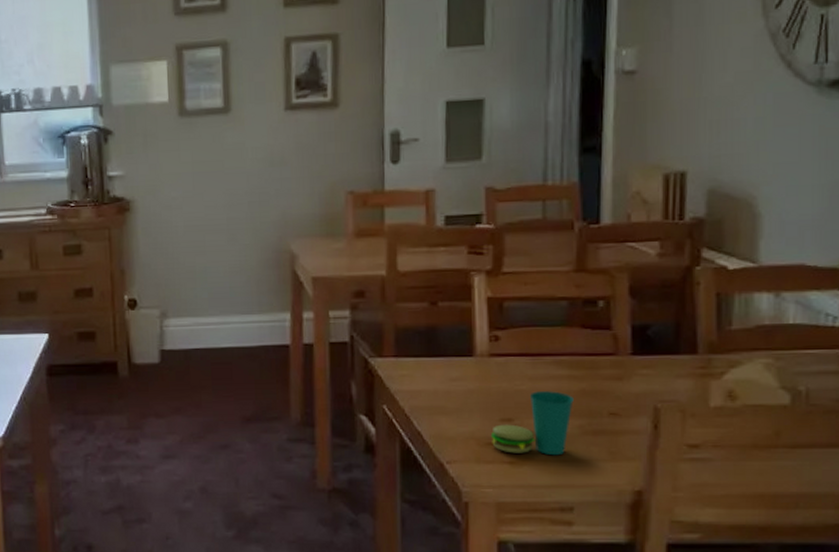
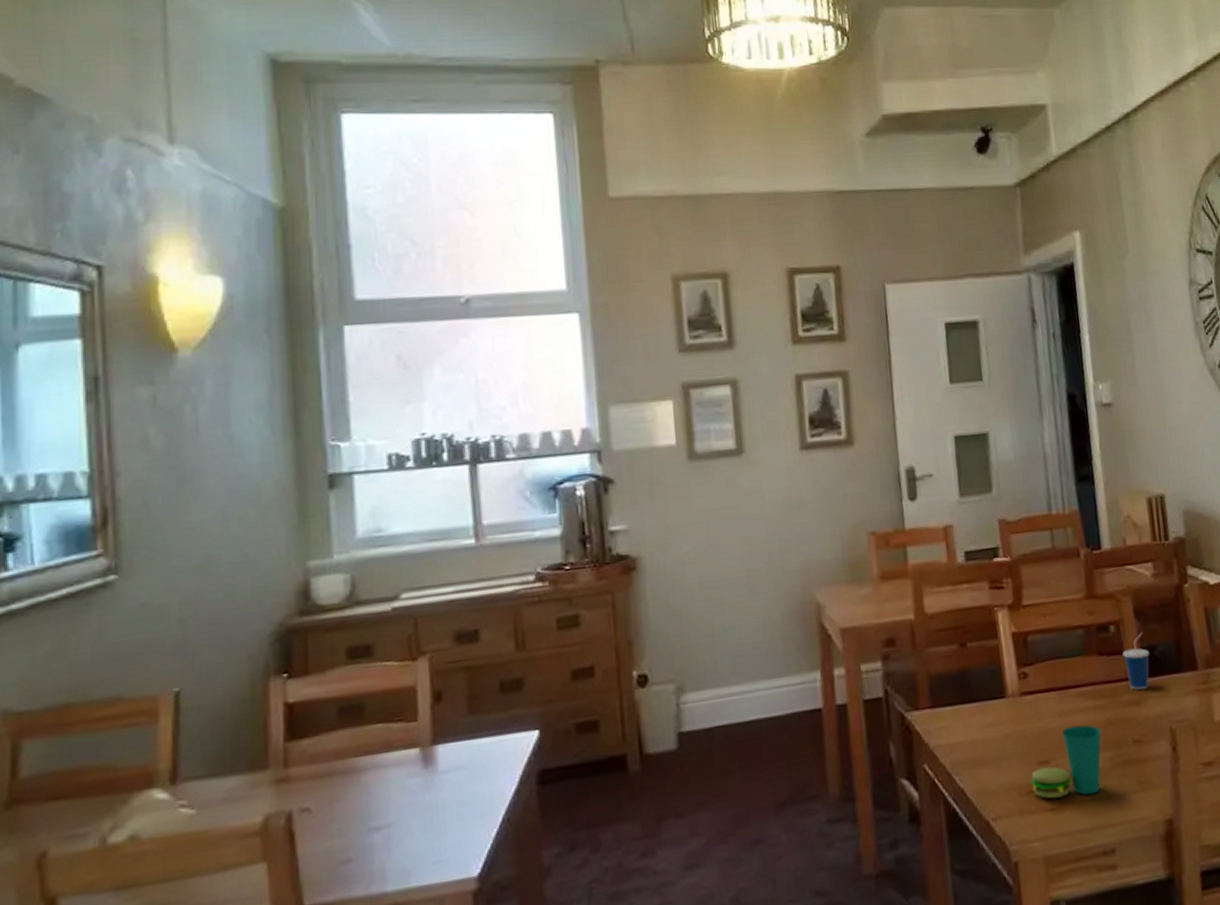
cup: none [609,311,641,366] -> present [1122,633,1150,690]

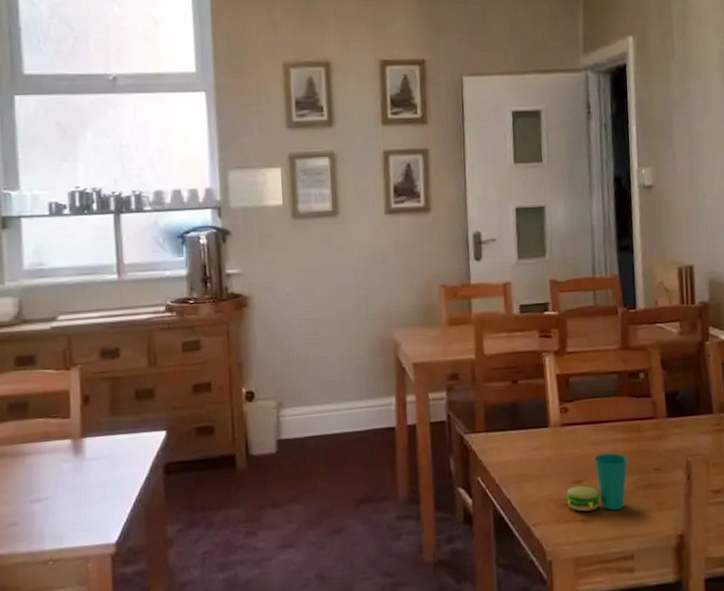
cup: present [1122,633,1150,690] -> none [649,380,673,428]

